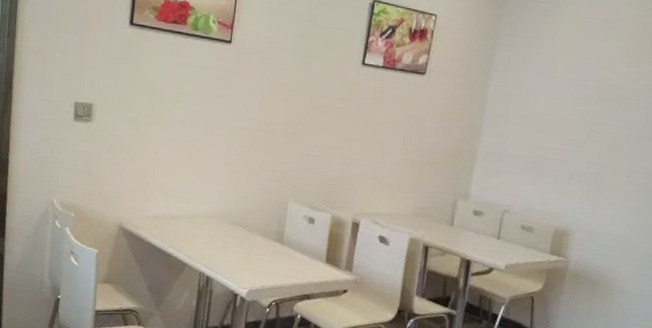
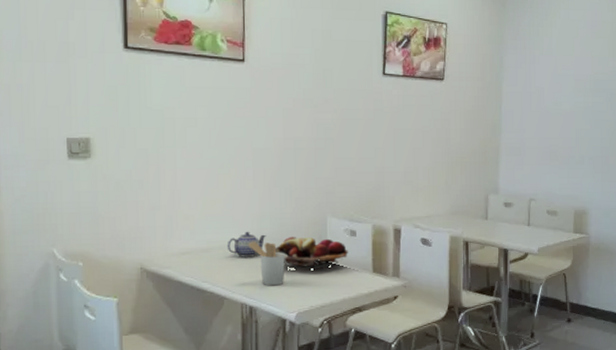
teapot: none [193,205,230,230] -> present [227,231,266,257]
utensil holder: none [212,215,246,261] -> present [248,241,286,286]
fruit basket: none [235,216,305,252] -> present [274,237,348,269]

